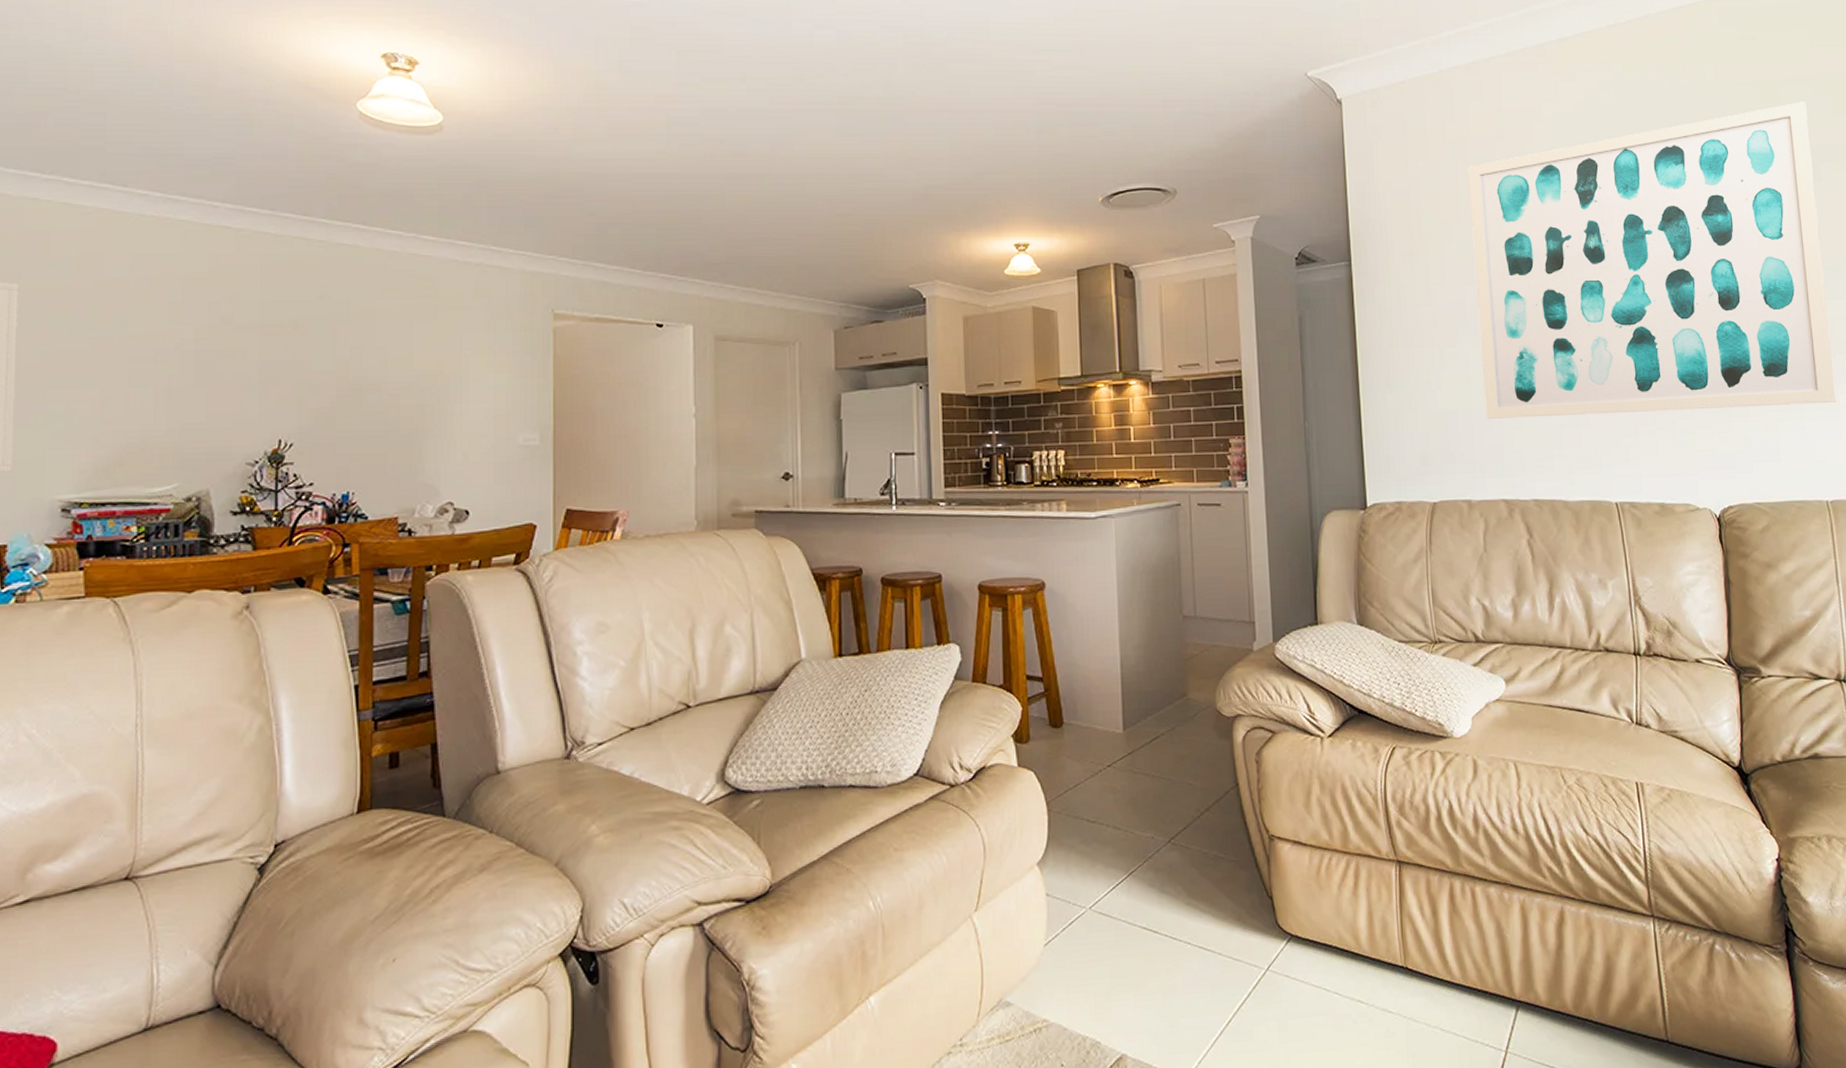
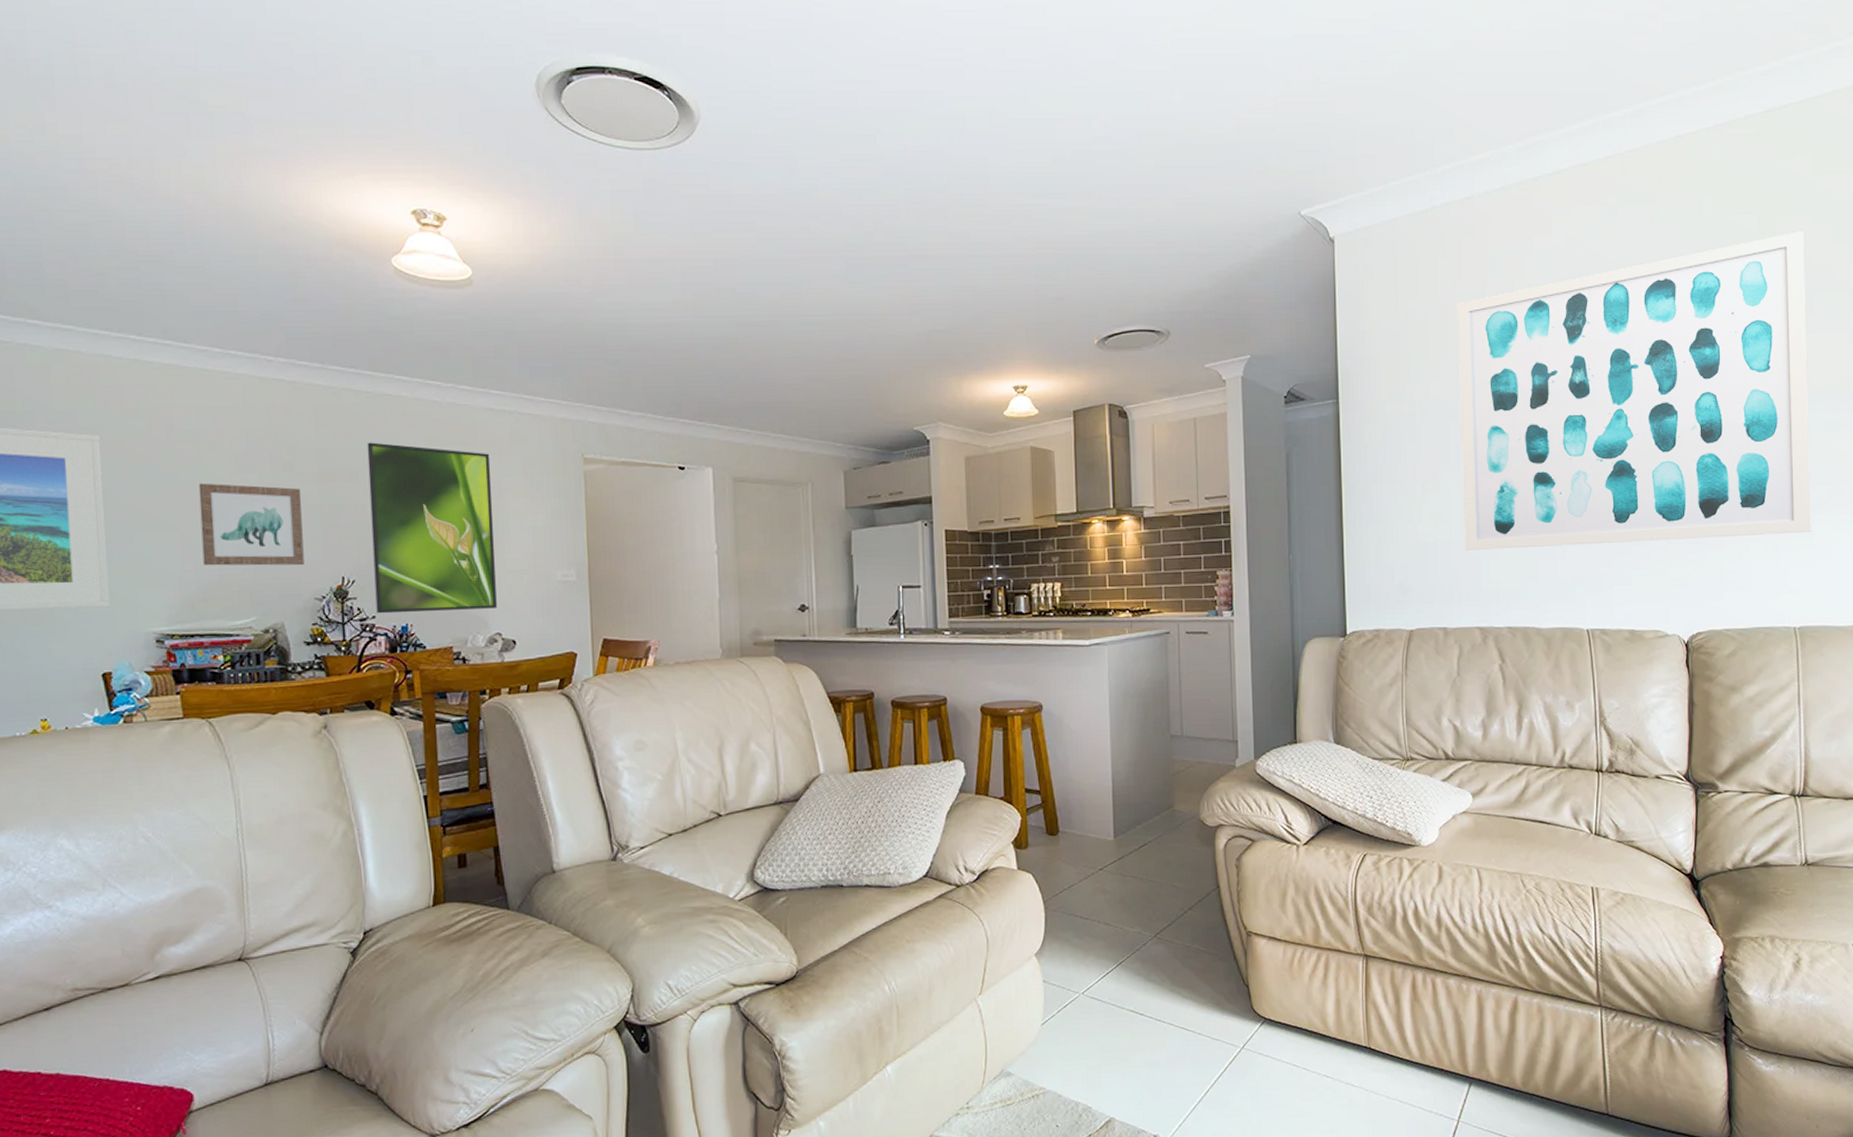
wall art: none [123,336,239,427] -> present [198,483,304,566]
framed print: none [315,294,452,481] -> present [367,442,497,614]

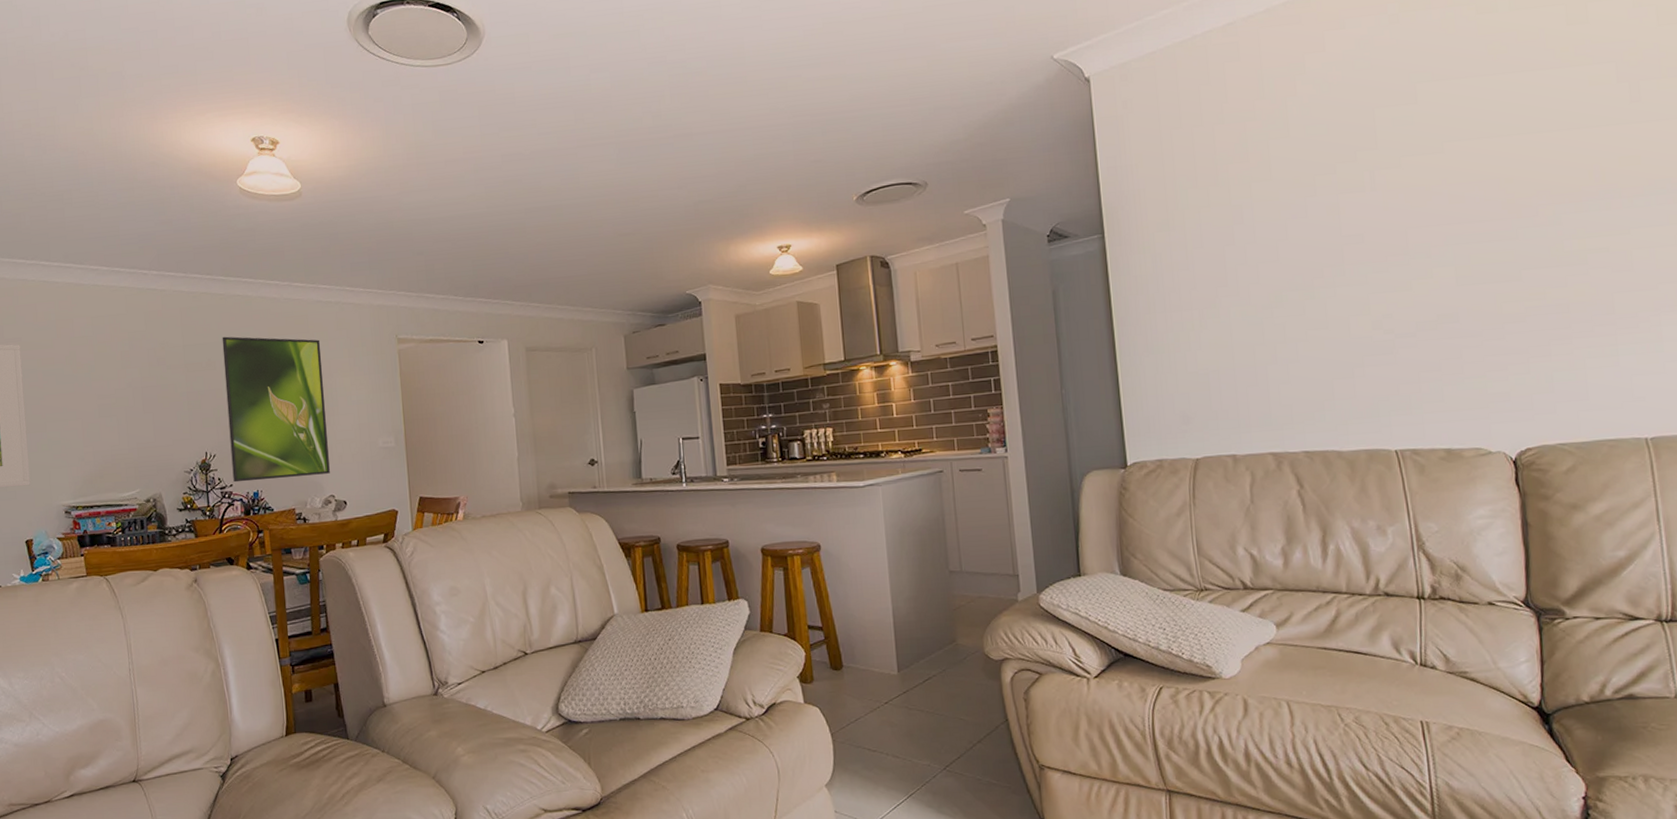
wall art: present [198,483,304,566] -> none [94,379,176,448]
wall art: present [1457,231,1811,550] -> none [1225,17,1658,376]

